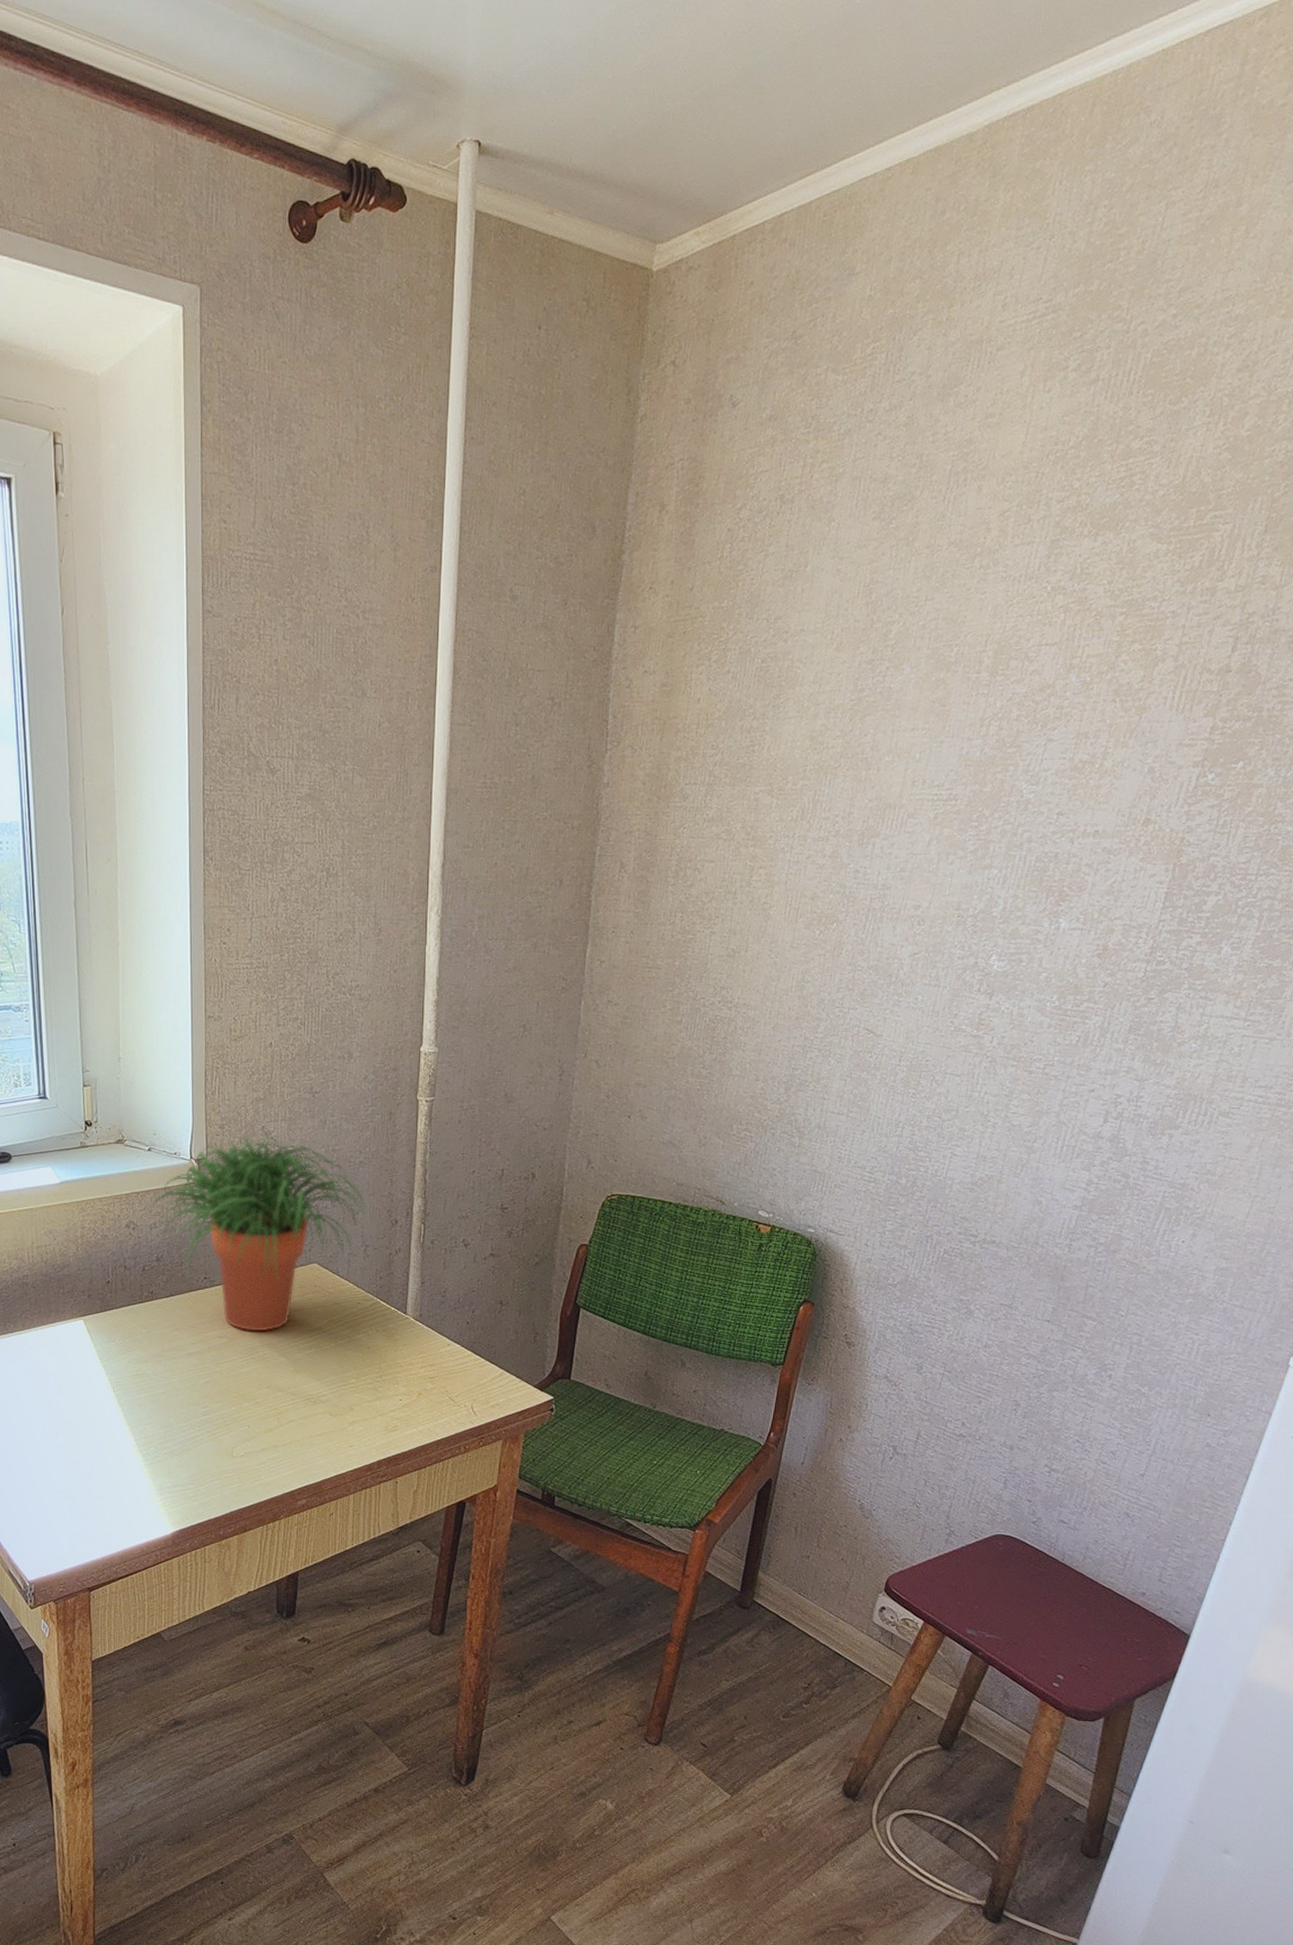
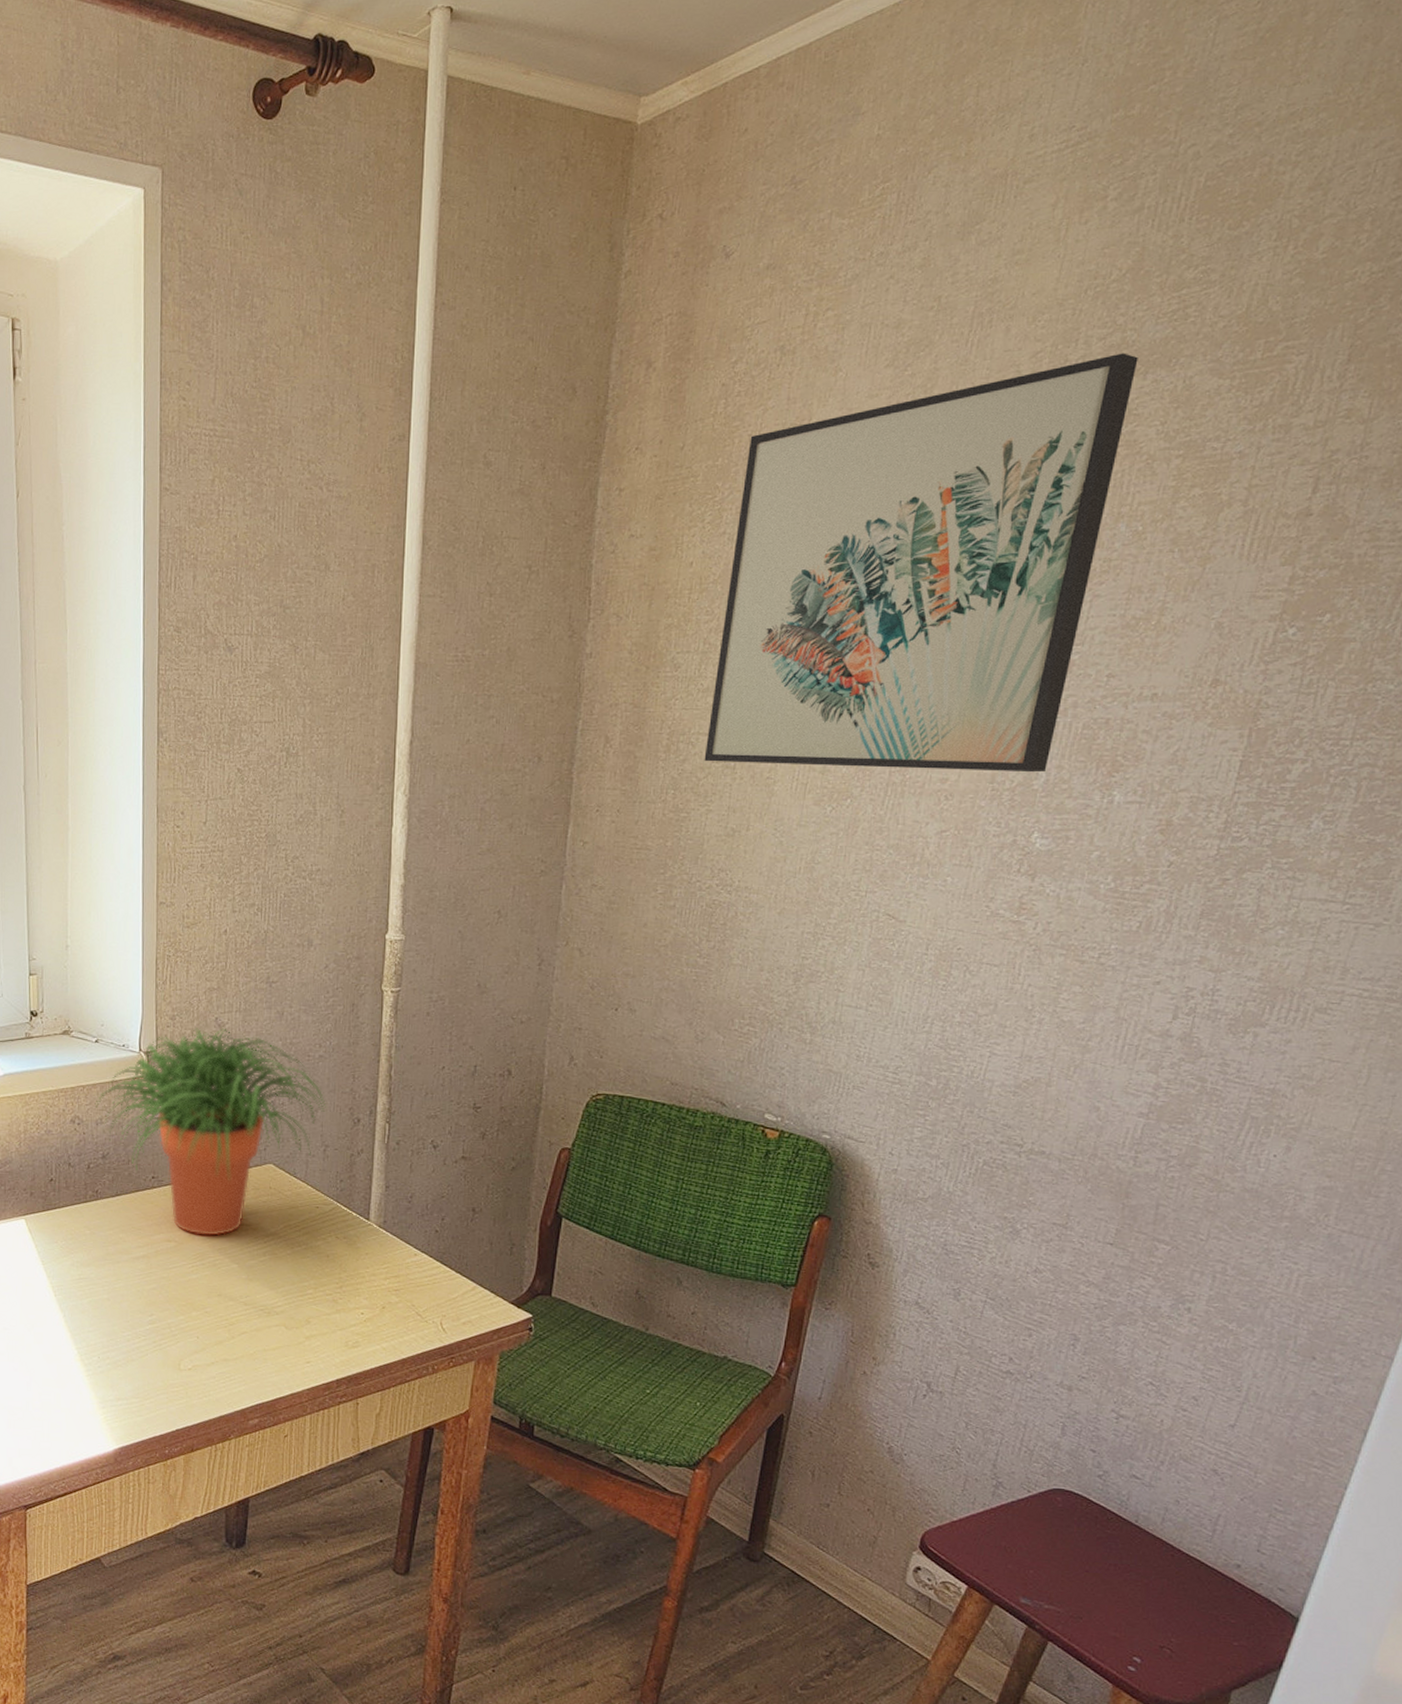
wall art: none [709,515,1091,901] -> present [704,353,1138,773]

